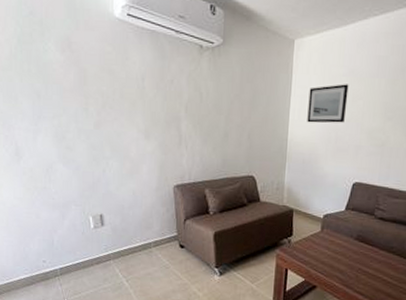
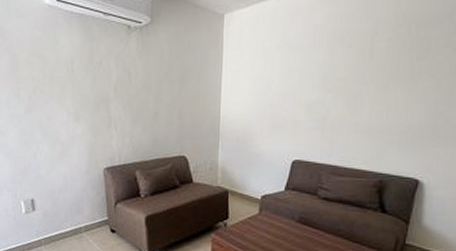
wall art: present [307,84,349,123] -> none [240,57,284,99]

